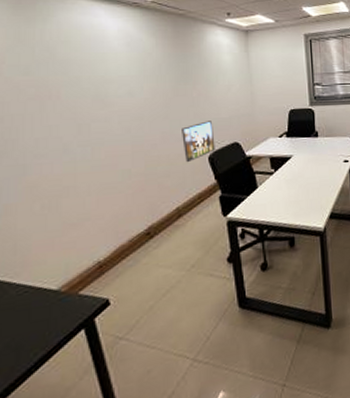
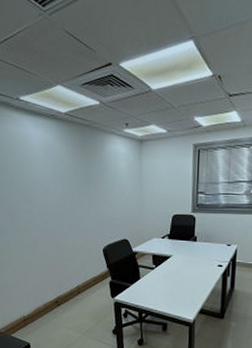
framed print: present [182,121,215,163] -> none [84,219,109,252]

